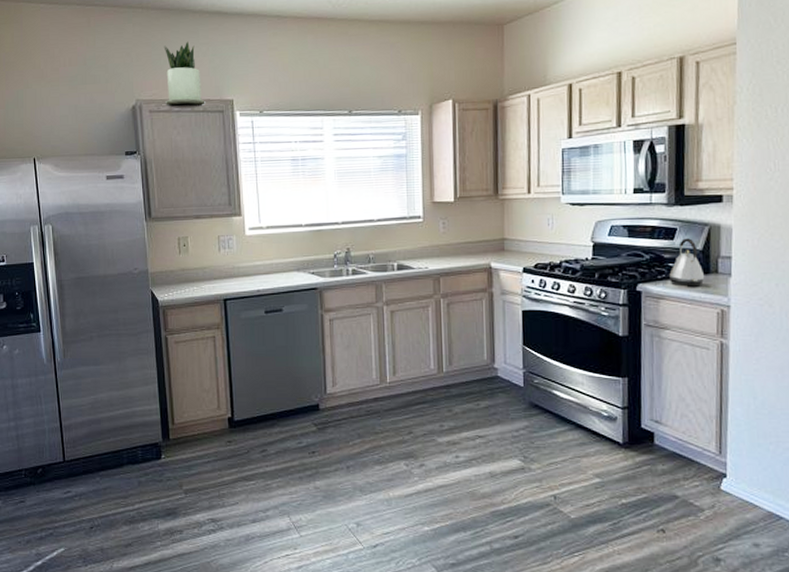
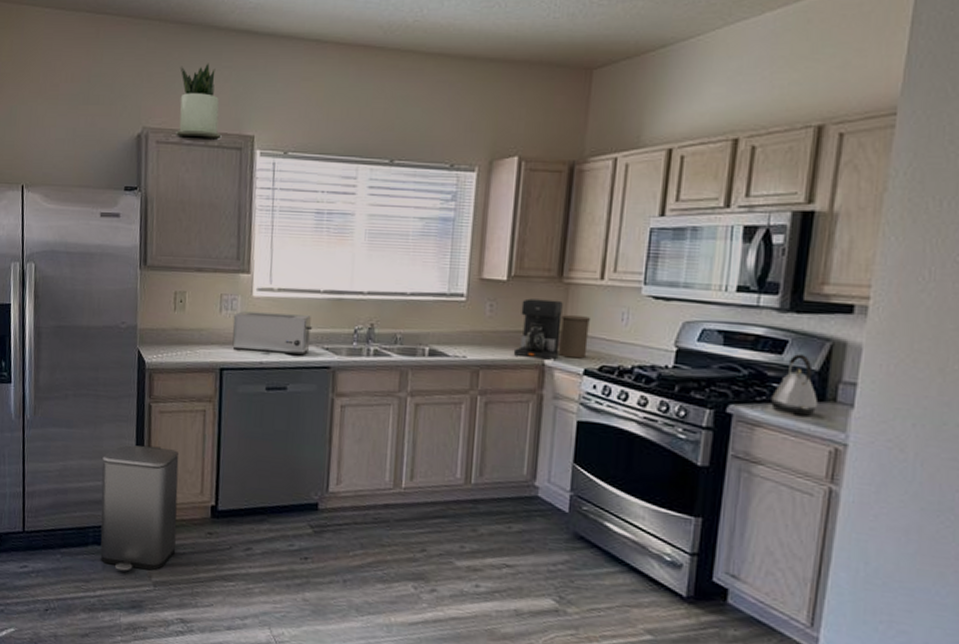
pedal bin: none [129,372,200,484] -> present [100,444,179,571]
toaster: none [231,247,299,283] -> present [232,311,312,356]
coffee maker: none [465,214,502,264] -> present [513,298,563,361]
canister: none [500,225,524,260] -> present [557,315,590,359]

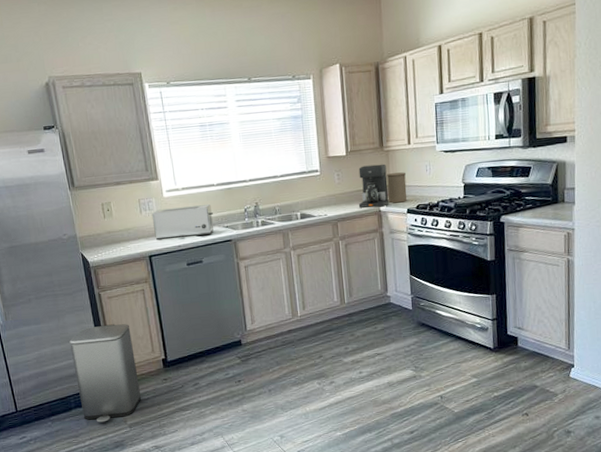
planter: present [174,63,222,142] -> none [70,18,115,84]
kettle: present [769,354,819,416] -> none [525,174,554,216]

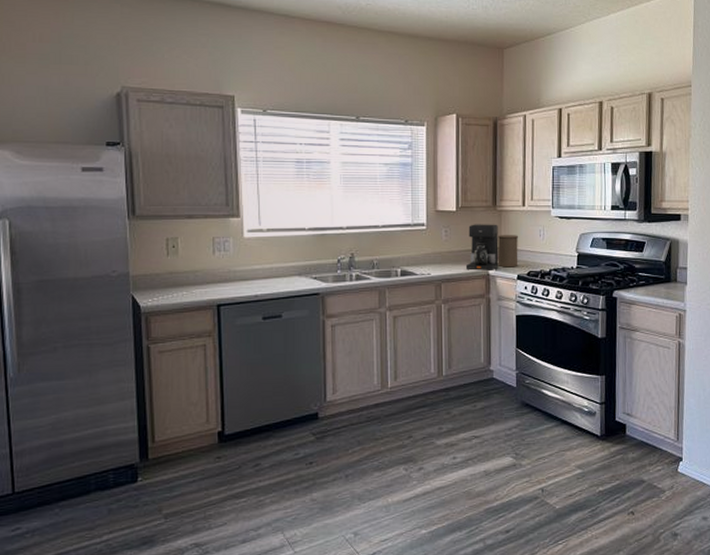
pedal bin: present [69,324,141,423] -> none [100,385,185,511]
toaster: present [151,204,214,241] -> none [226,251,300,287]

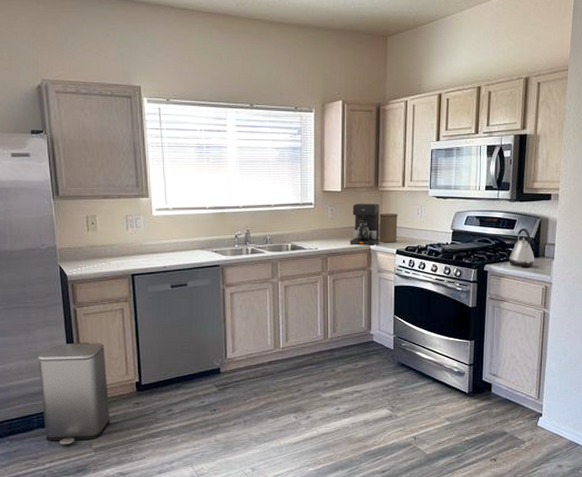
pedal bin: none [100,385,185,511] -> present [38,342,109,445]
kettle: none [638,251,667,294] -> present [508,228,535,268]

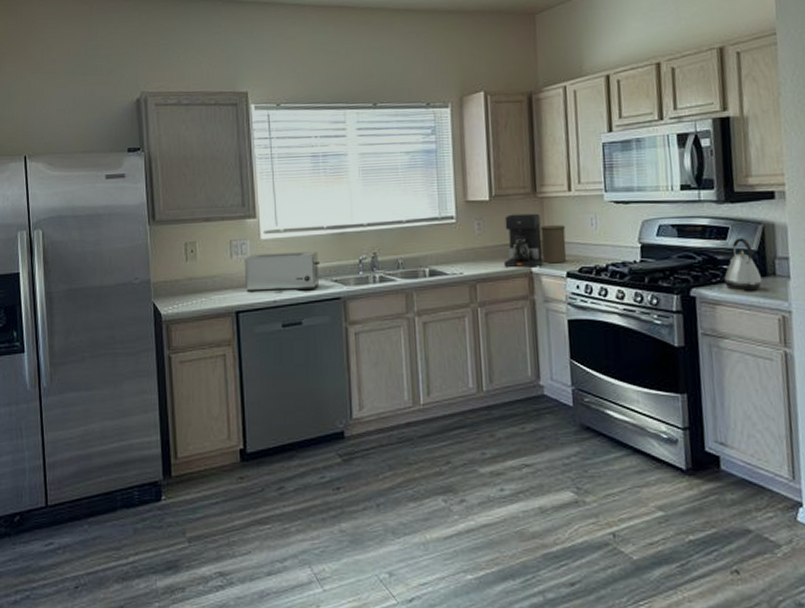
pedal bin: present [38,342,109,445] -> none [125,397,207,531]
toaster: none [138,227,203,259] -> present [244,251,320,293]

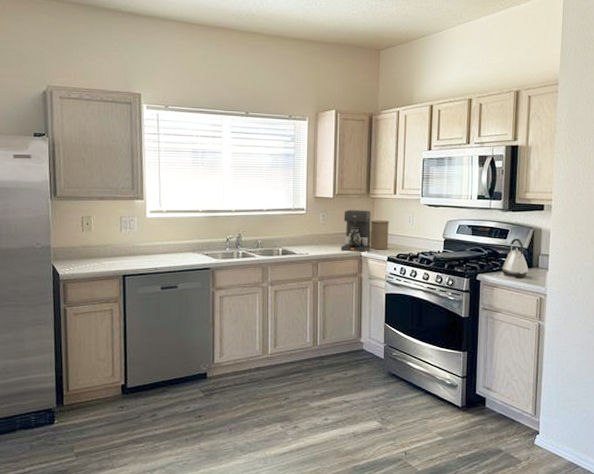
toaster: present [244,251,320,293] -> none [131,229,194,261]

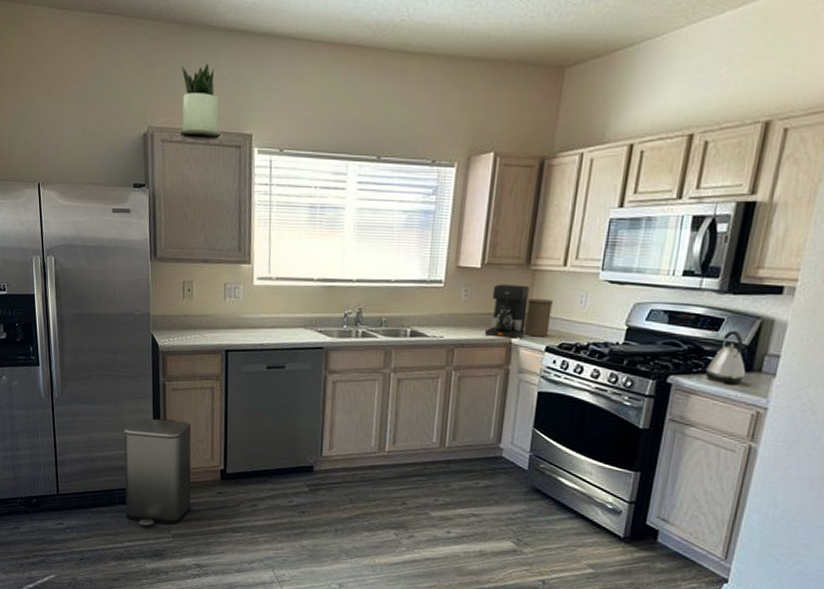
pedal bin: none [25,342,93,448] -> present [123,418,192,526]
planter: none [75,36,114,98] -> present [178,63,222,141]

